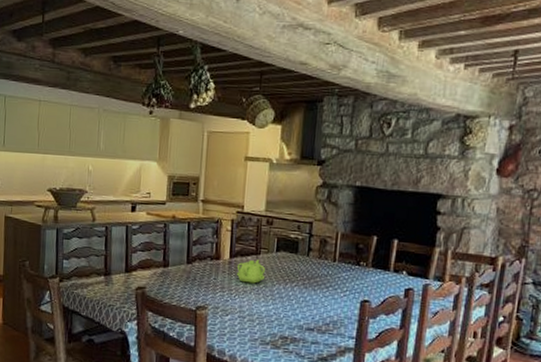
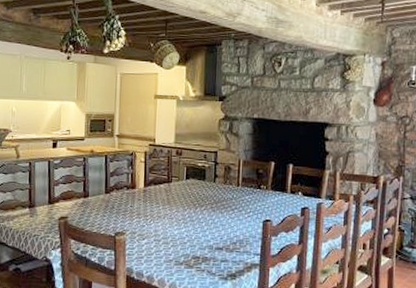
teapot: present [237,260,266,284] -> none [151,187,177,209]

